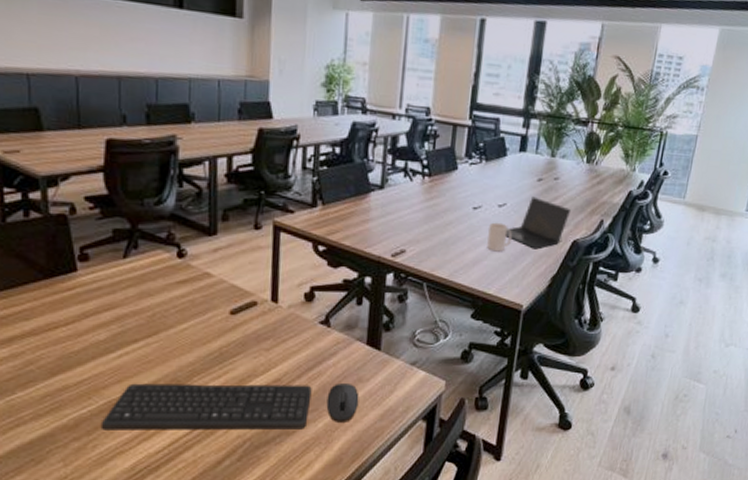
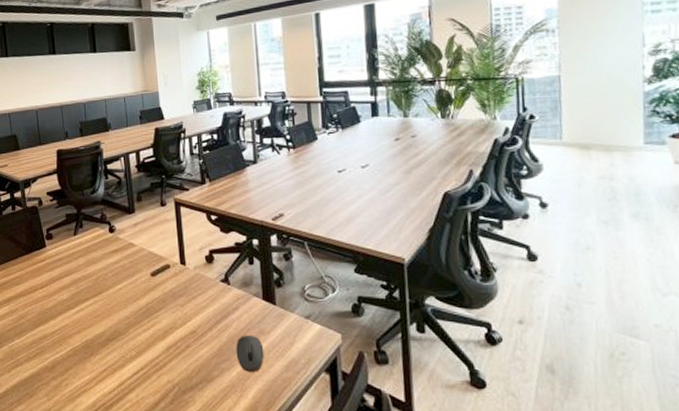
computer keyboard: present [100,383,312,430] -> none [69,334,223,377]
mug: present [487,222,512,252] -> none [356,182,380,209]
laptop: present [506,196,572,250] -> none [373,155,436,204]

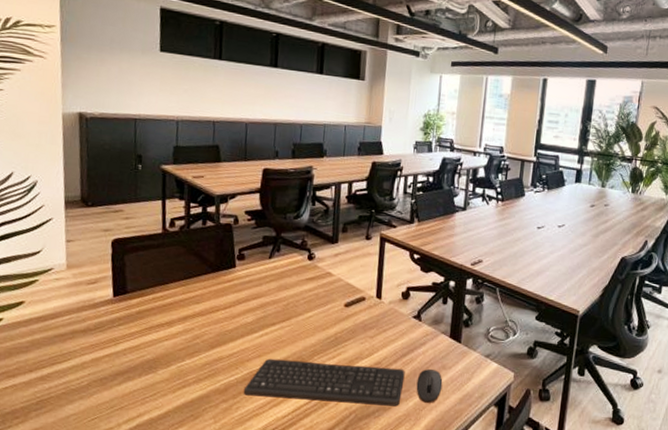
computer keyboard: none [69,334,223,377] -> present [243,358,405,407]

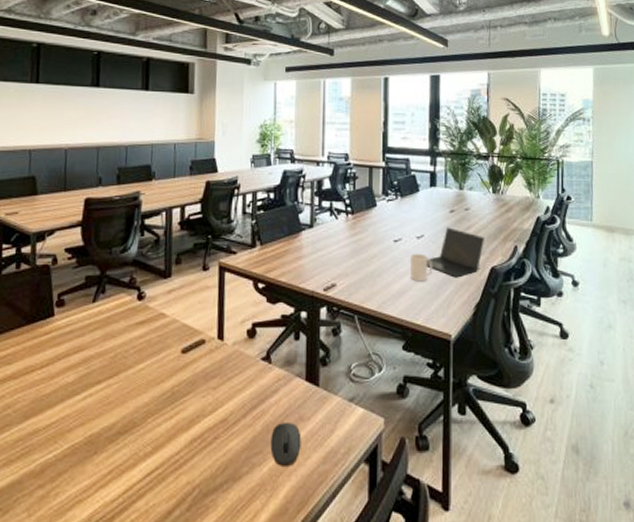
computer keyboard: present [243,358,405,407] -> none [63,425,256,477]
mug: none [549,240,570,265] -> present [410,253,432,282]
laptop: none [564,219,620,264] -> present [427,227,485,278]

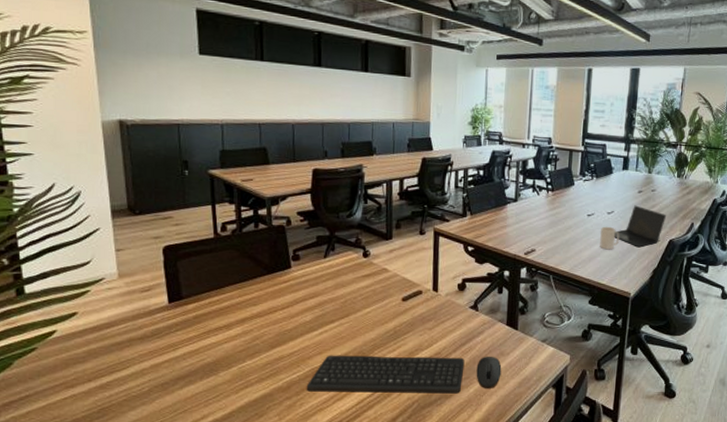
computer keyboard: none [63,425,256,477] -> present [306,355,465,394]

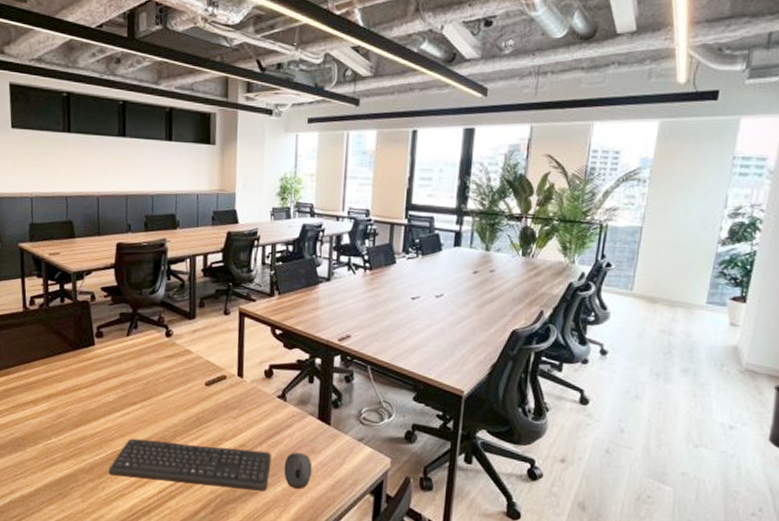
mug: present [600,226,619,250] -> none [426,311,450,340]
laptop: present [614,205,667,248] -> none [444,288,509,338]

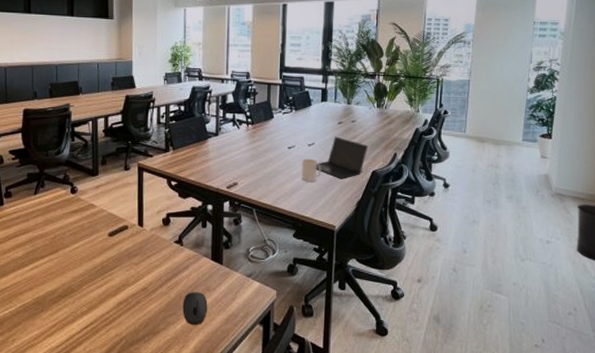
computer keyboard: present [108,438,272,491] -> none [18,290,171,330]
mug: none [426,311,450,340] -> present [302,158,321,182]
laptop: none [444,288,509,338] -> present [316,136,369,179]

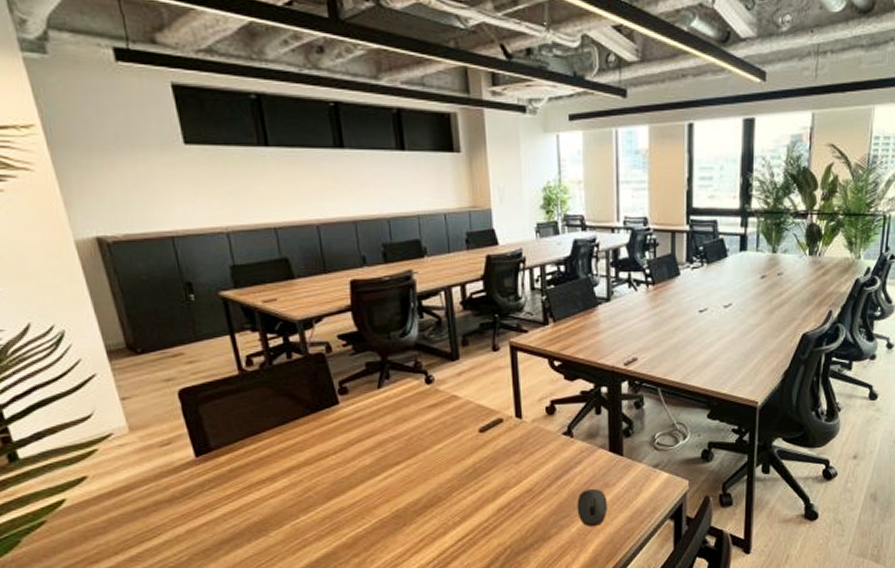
mug: present [302,158,321,182] -> none [717,323,740,352]
laptop: present [316,136,369,179] -> none [734,294,798,346]

